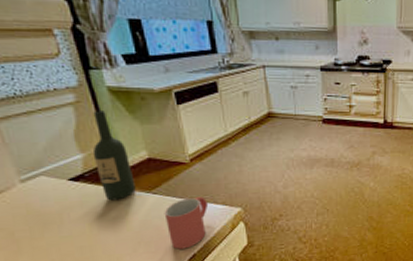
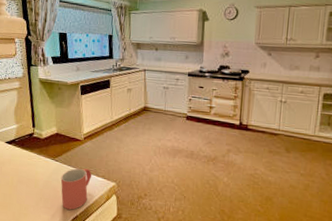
wine bottle: present [92,111,136,201] -> none [23,95,46,163]

